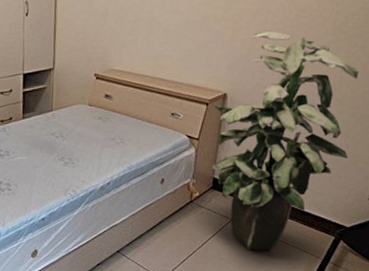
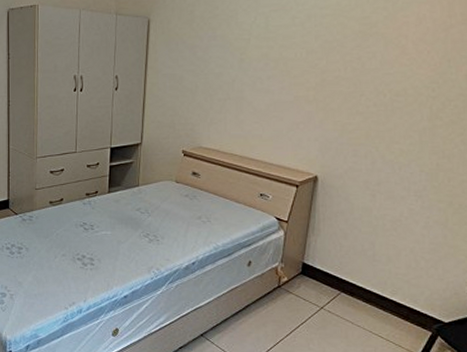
indoor plant: present [212,31,359,250] -> none [301,115,456,343]

